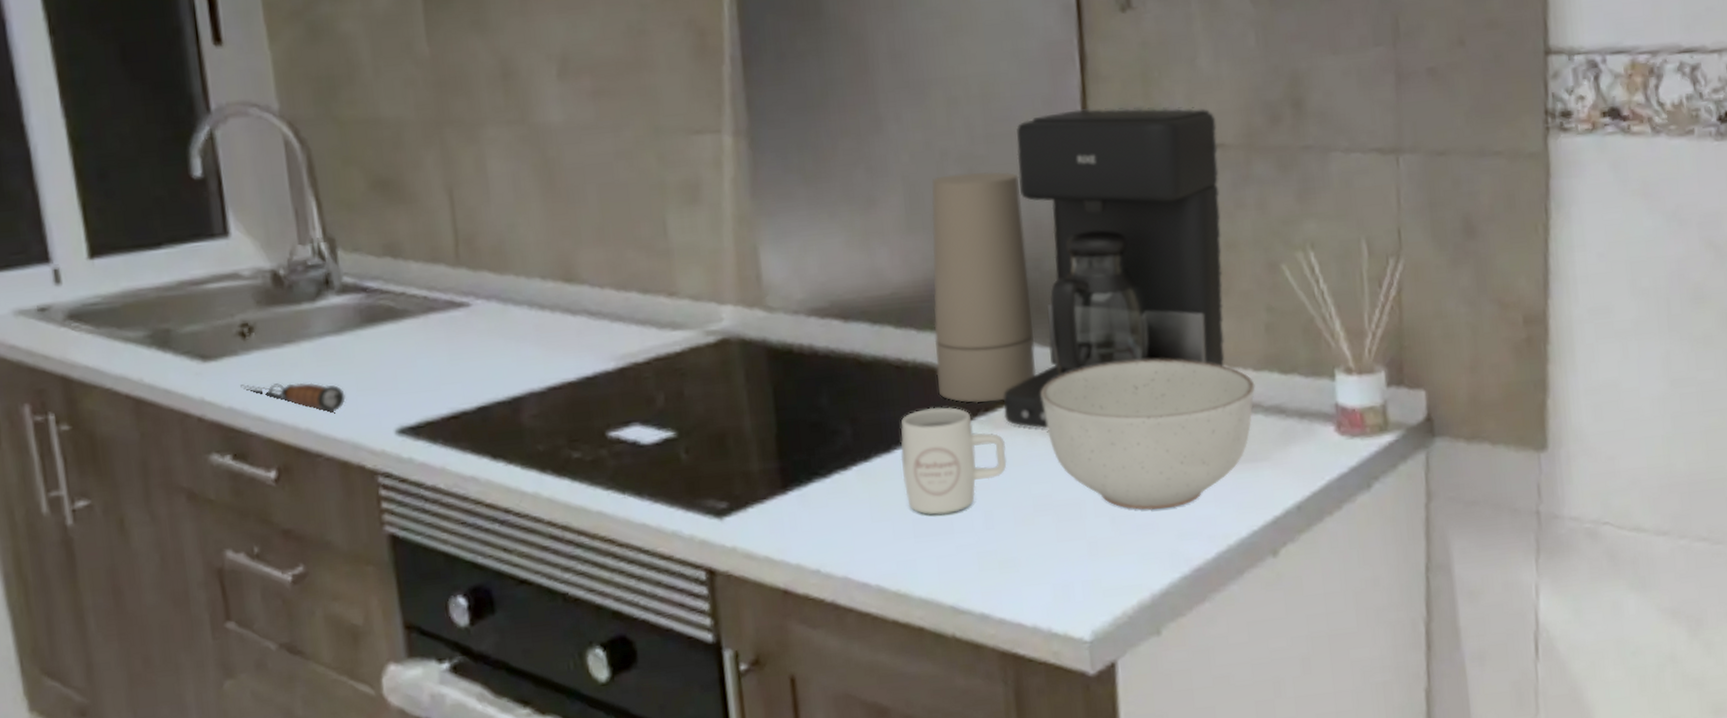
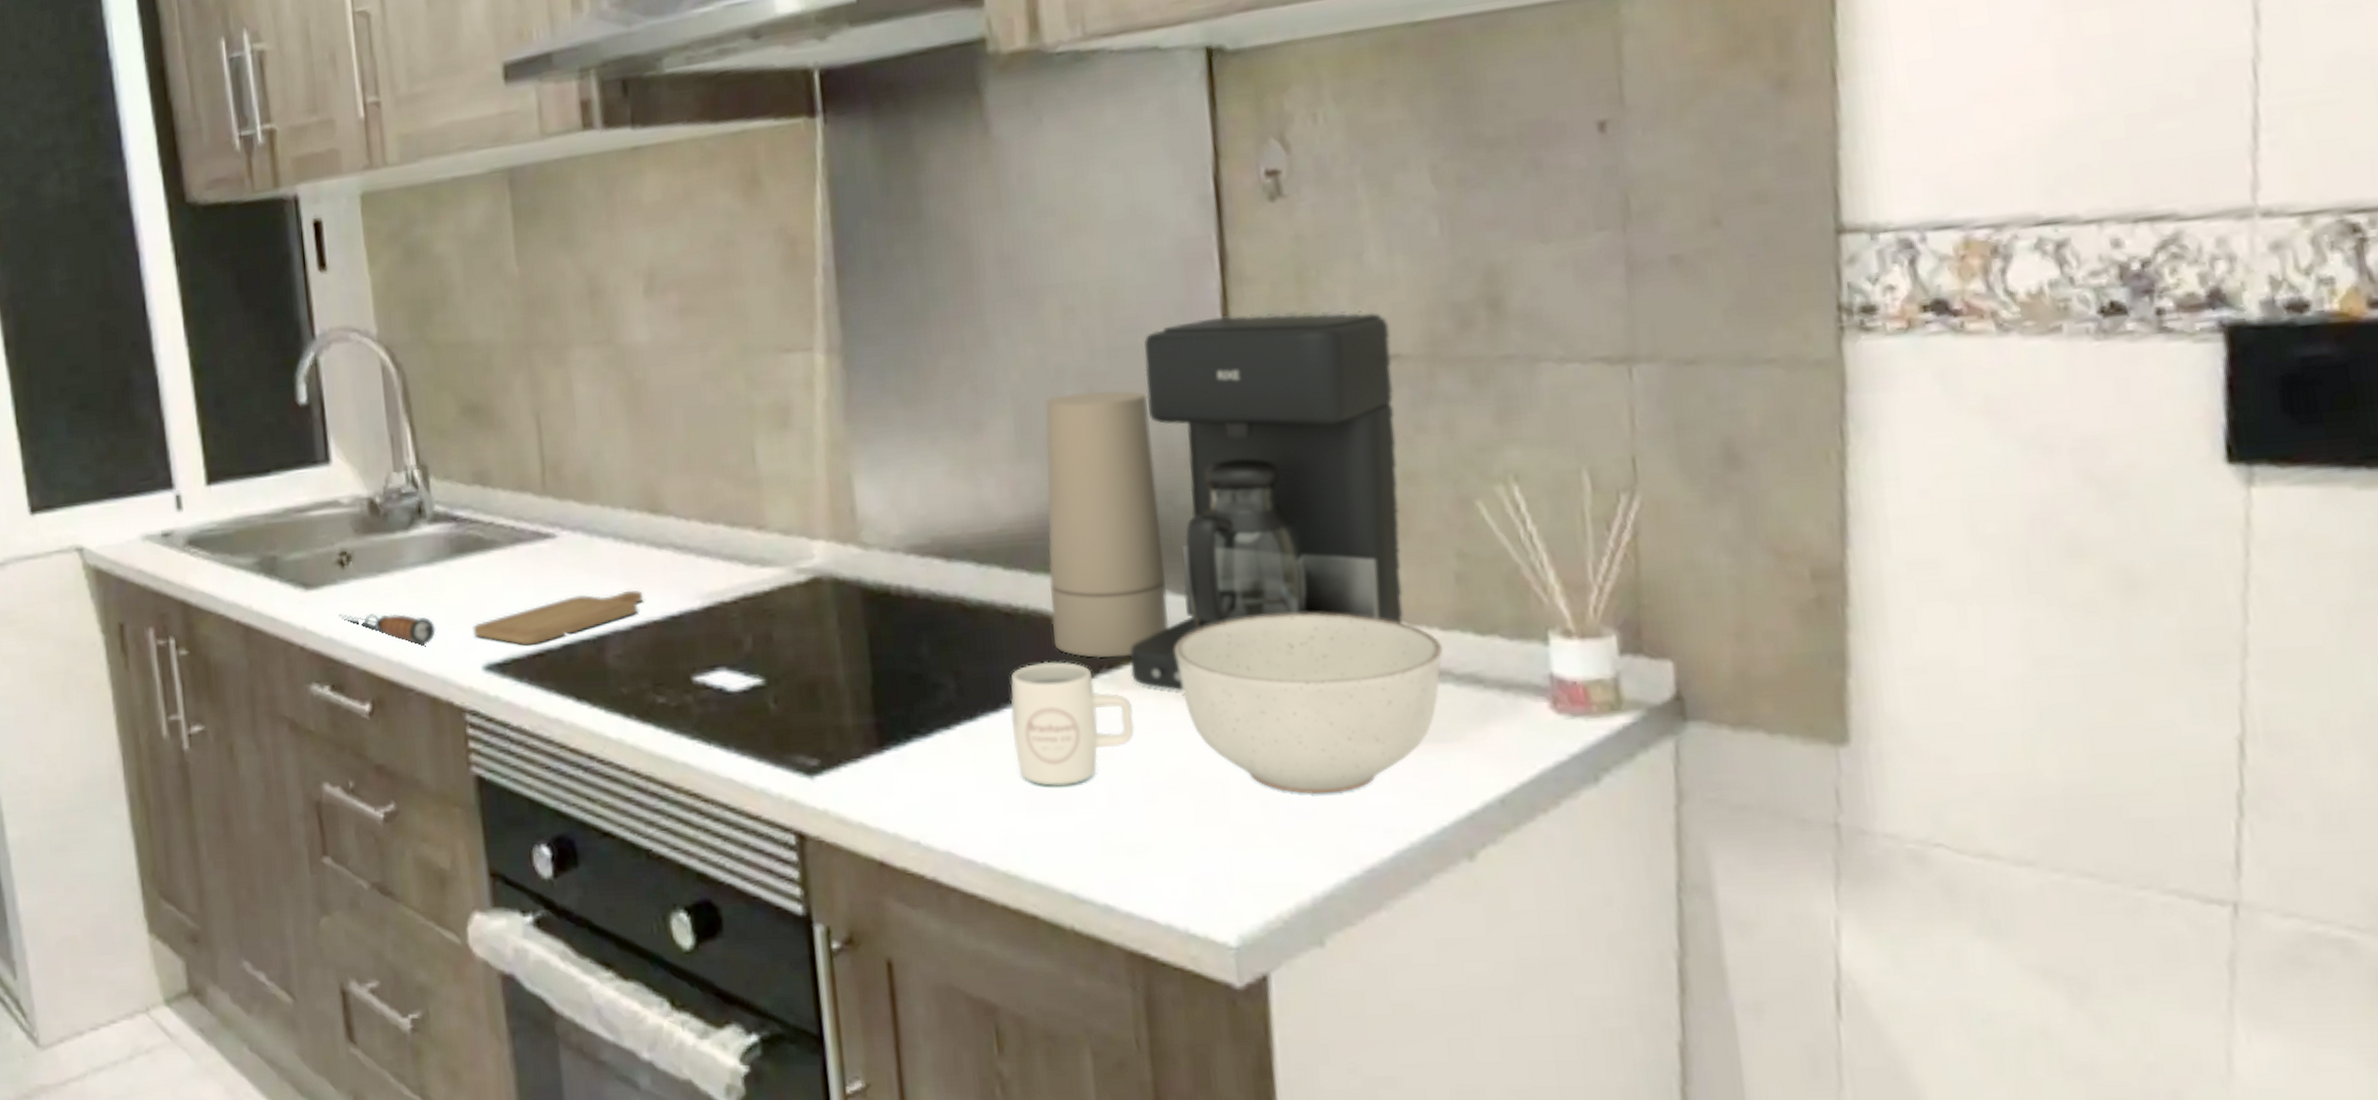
chopping board: none [385,353,559,409] -> present [473,589,644,646]

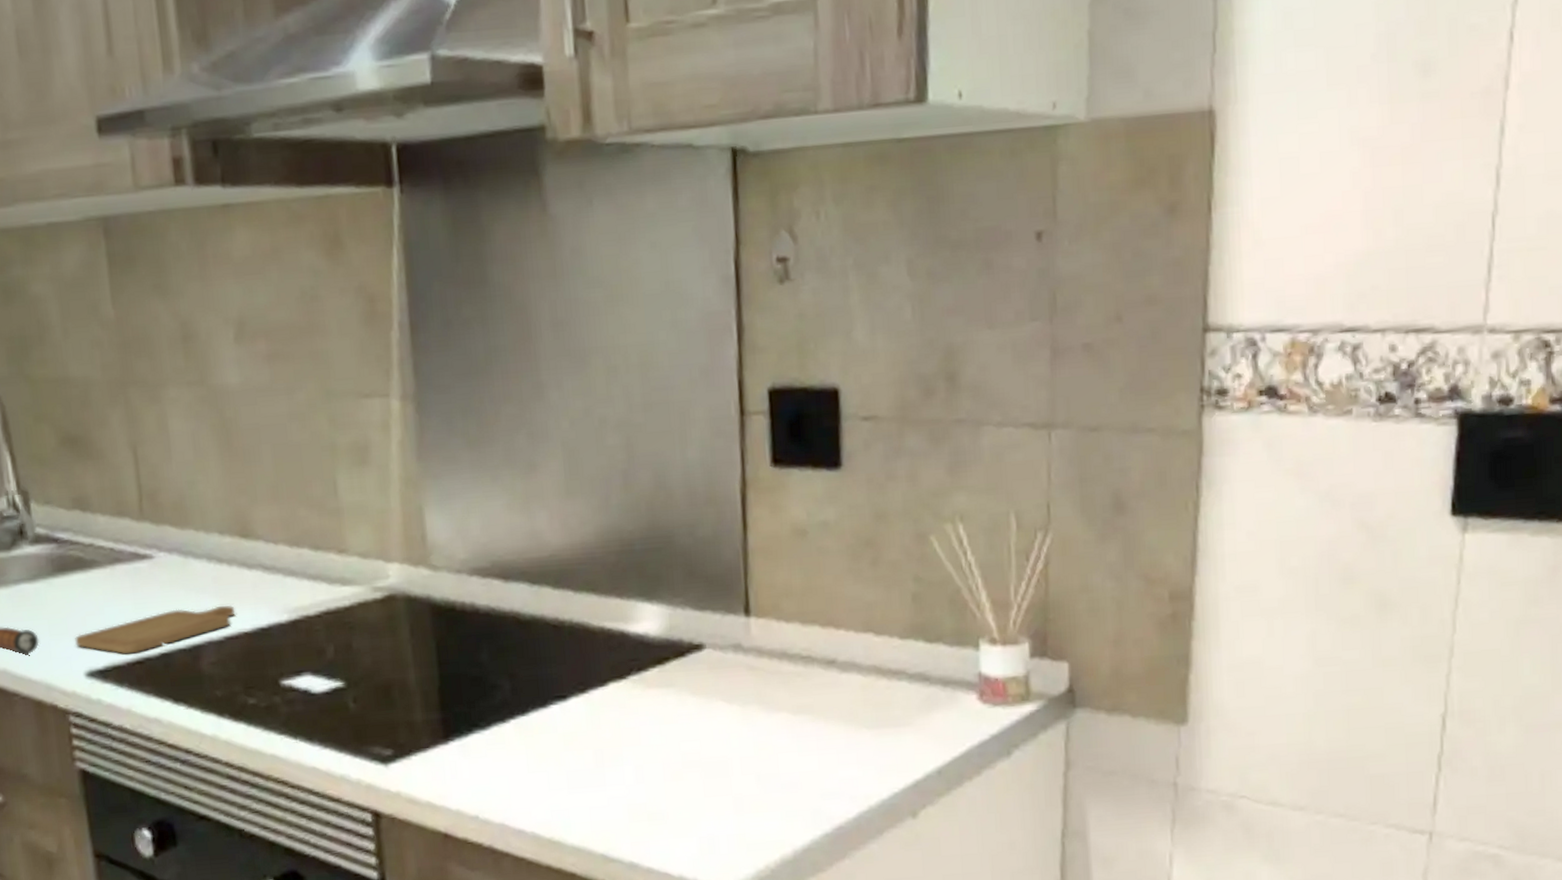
mug: present [1010,661,1135,787] -> none [556,665,658,768]
canister: present [1045,390,1169,659] -> none [590,439,688,663]
coffee maker: present [1130,311,1423,690] -> none [655,378,886,688]
bowl: present [1174,612,1444,795] -> none [691,625,901,771]

